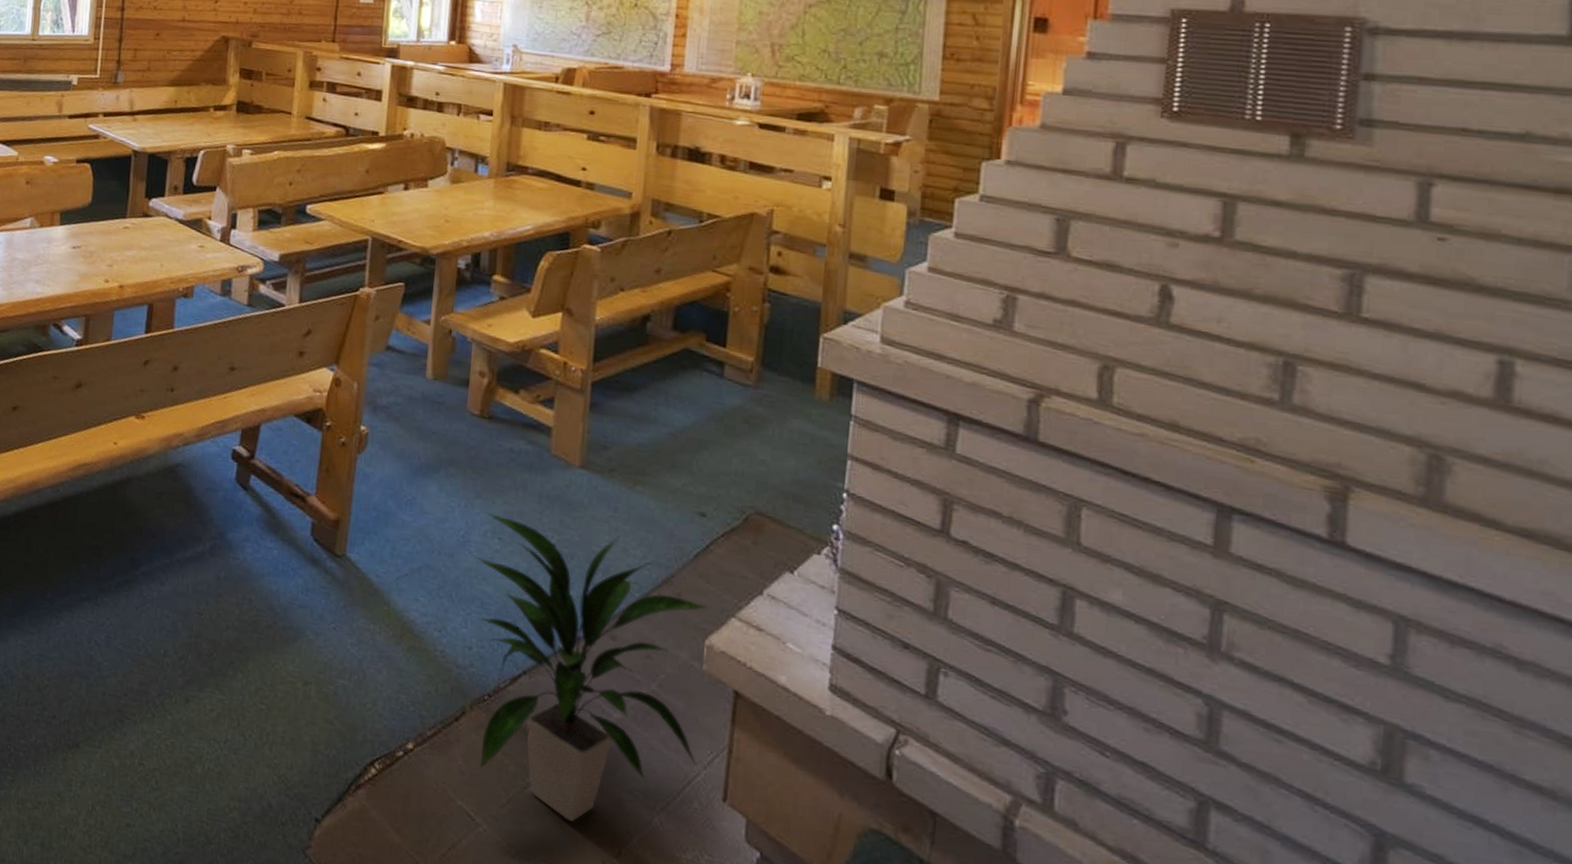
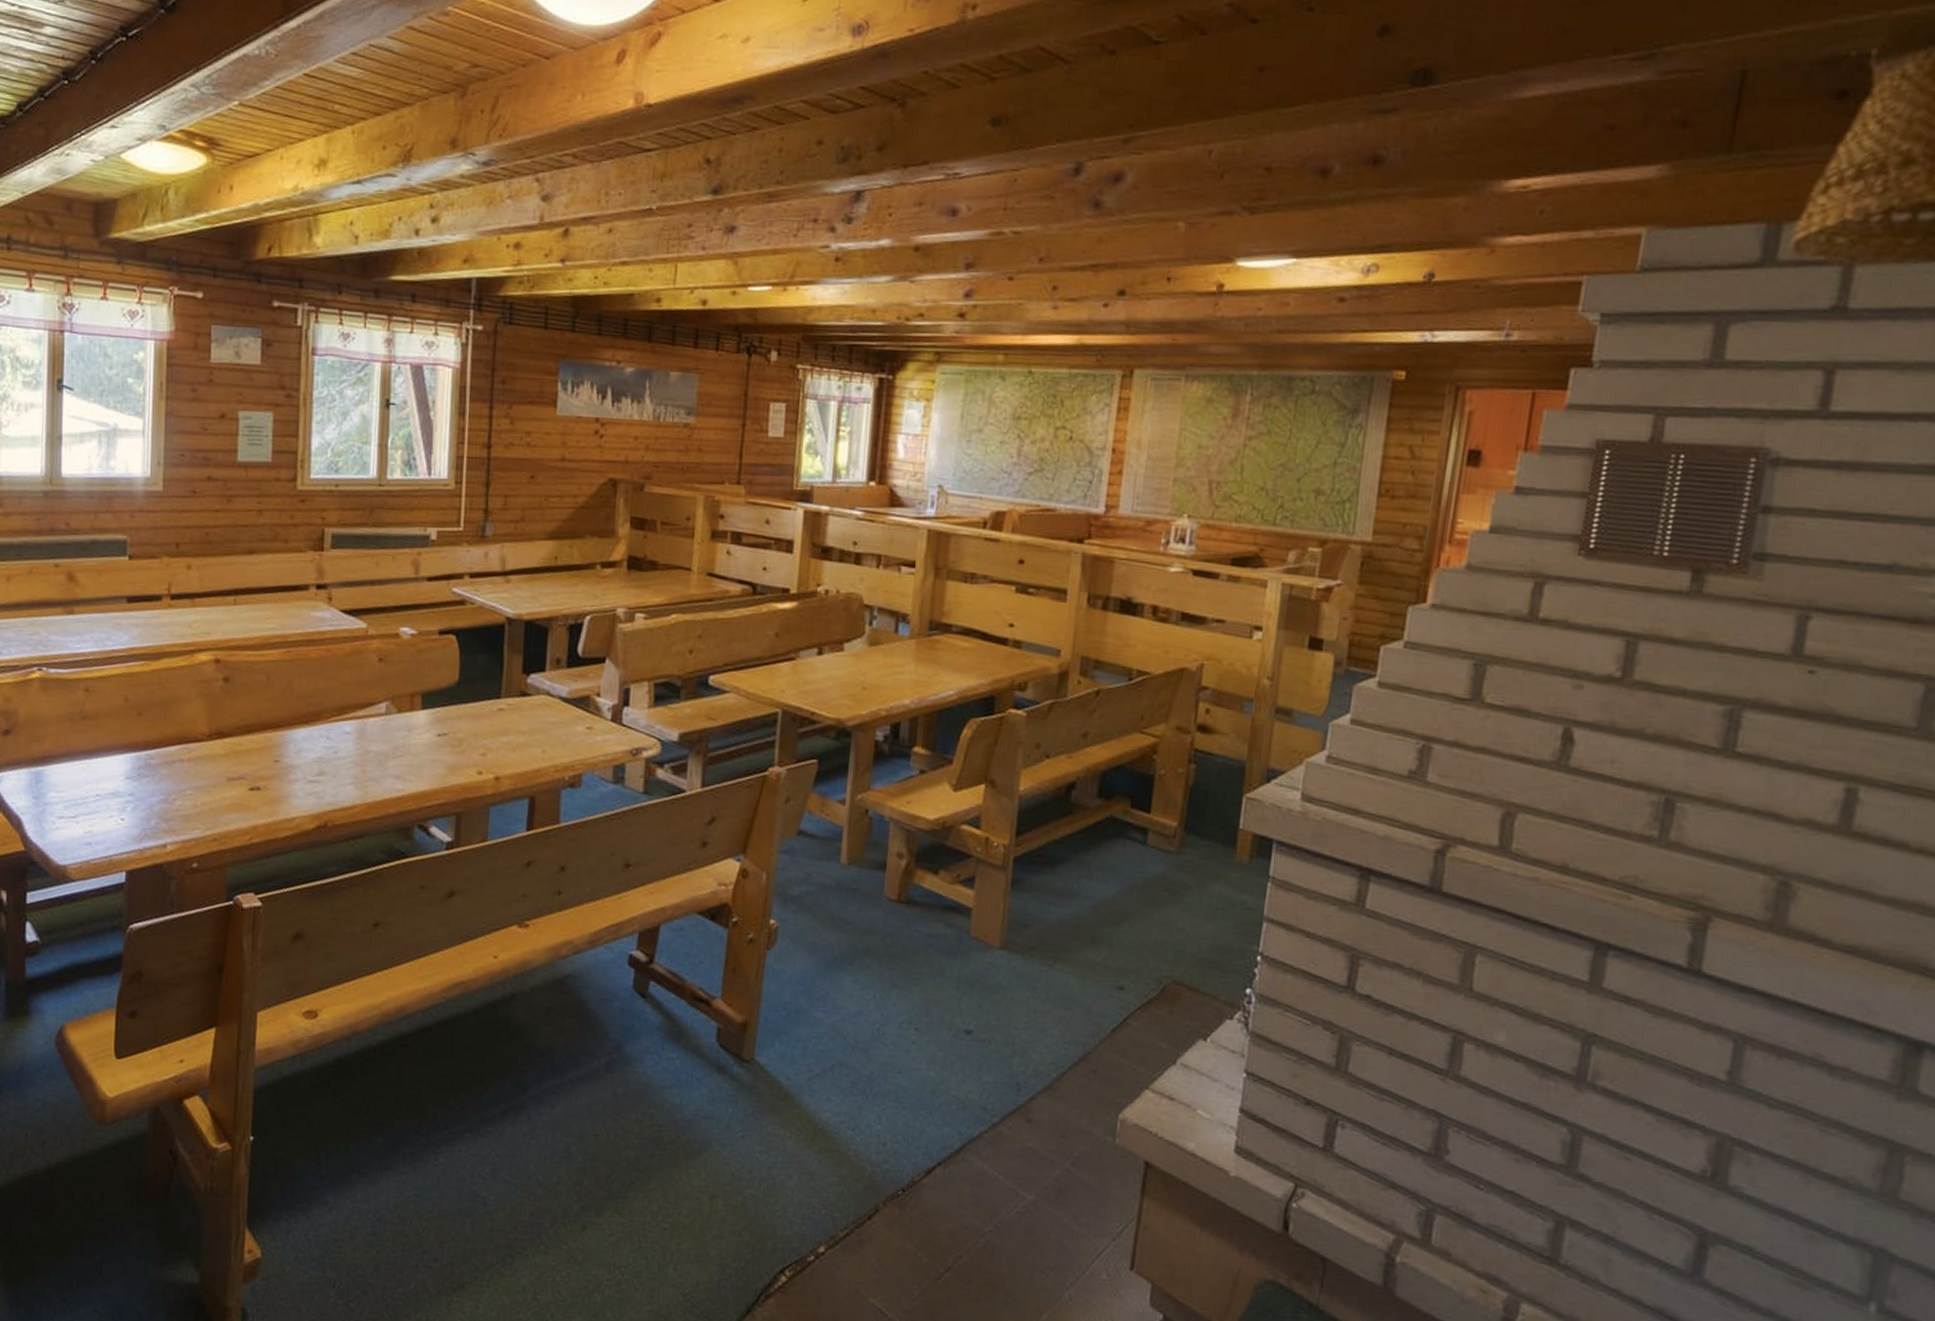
indoor plant: present [475,511,710,822] -> none [890,1001,1124,1306]

